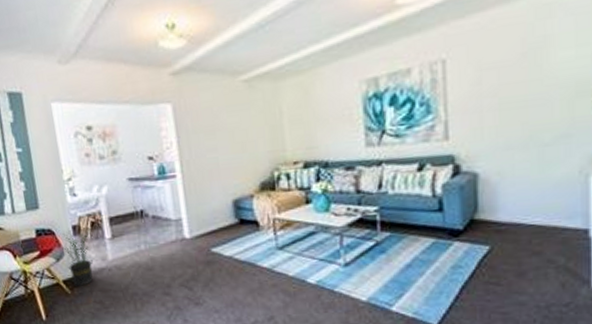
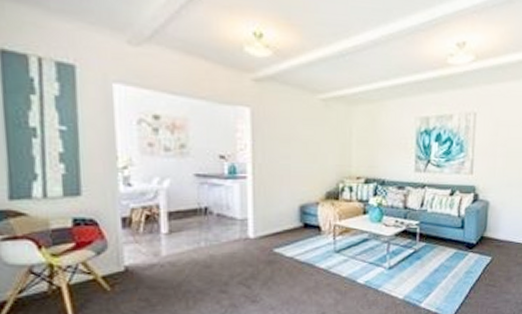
potted plant: present [62,228,94,286] -> none [107,221,144,283]

